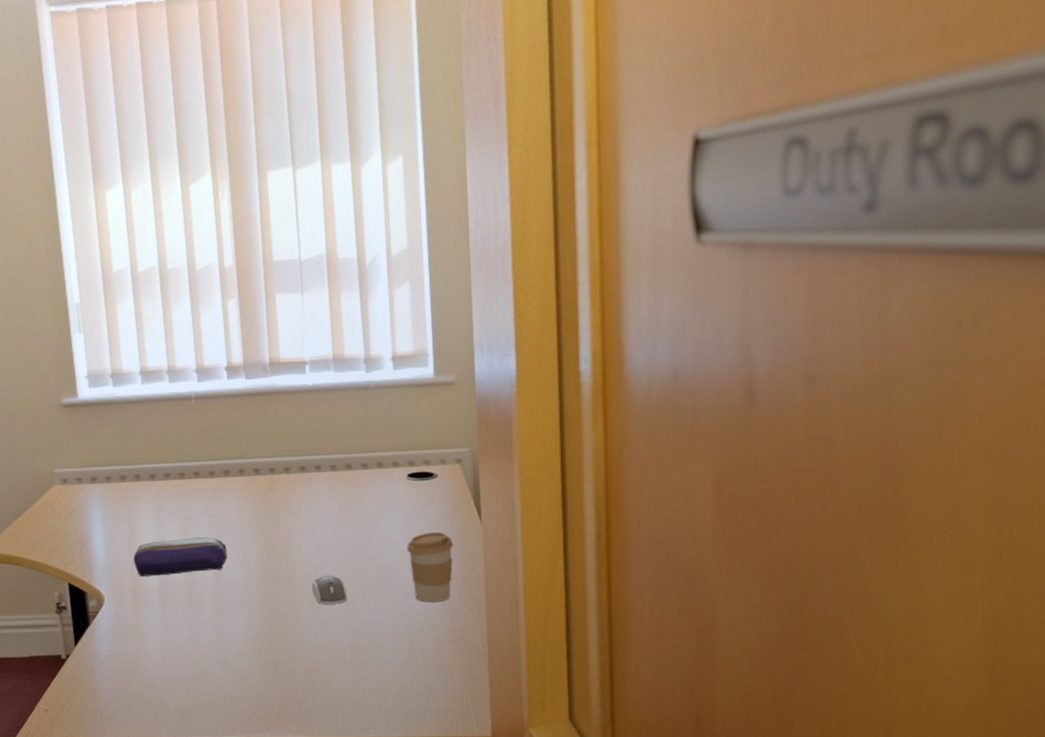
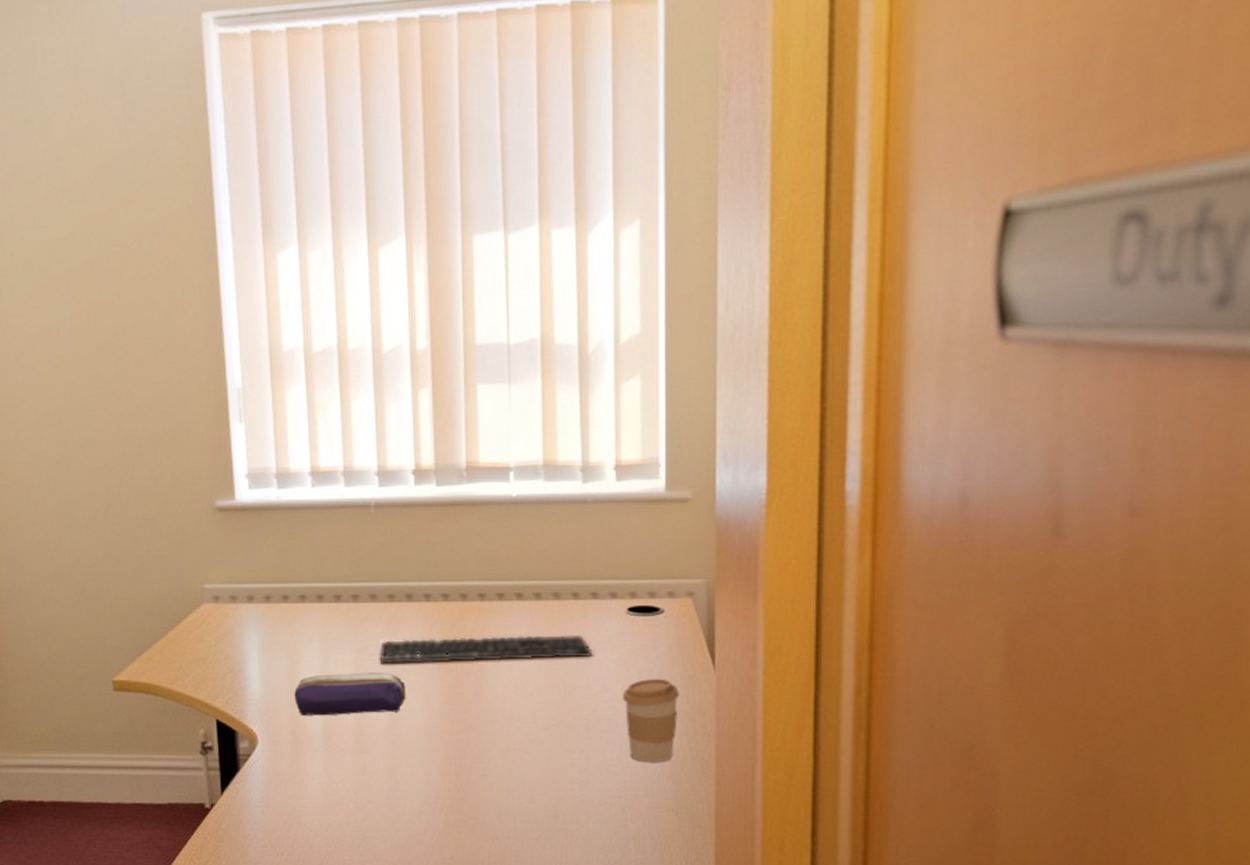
computer keyboard: none [204,498,381,530] -> present [380,634,593,665]
computer mouse: present [311,575,348,604] -> none [505,724,548,759]

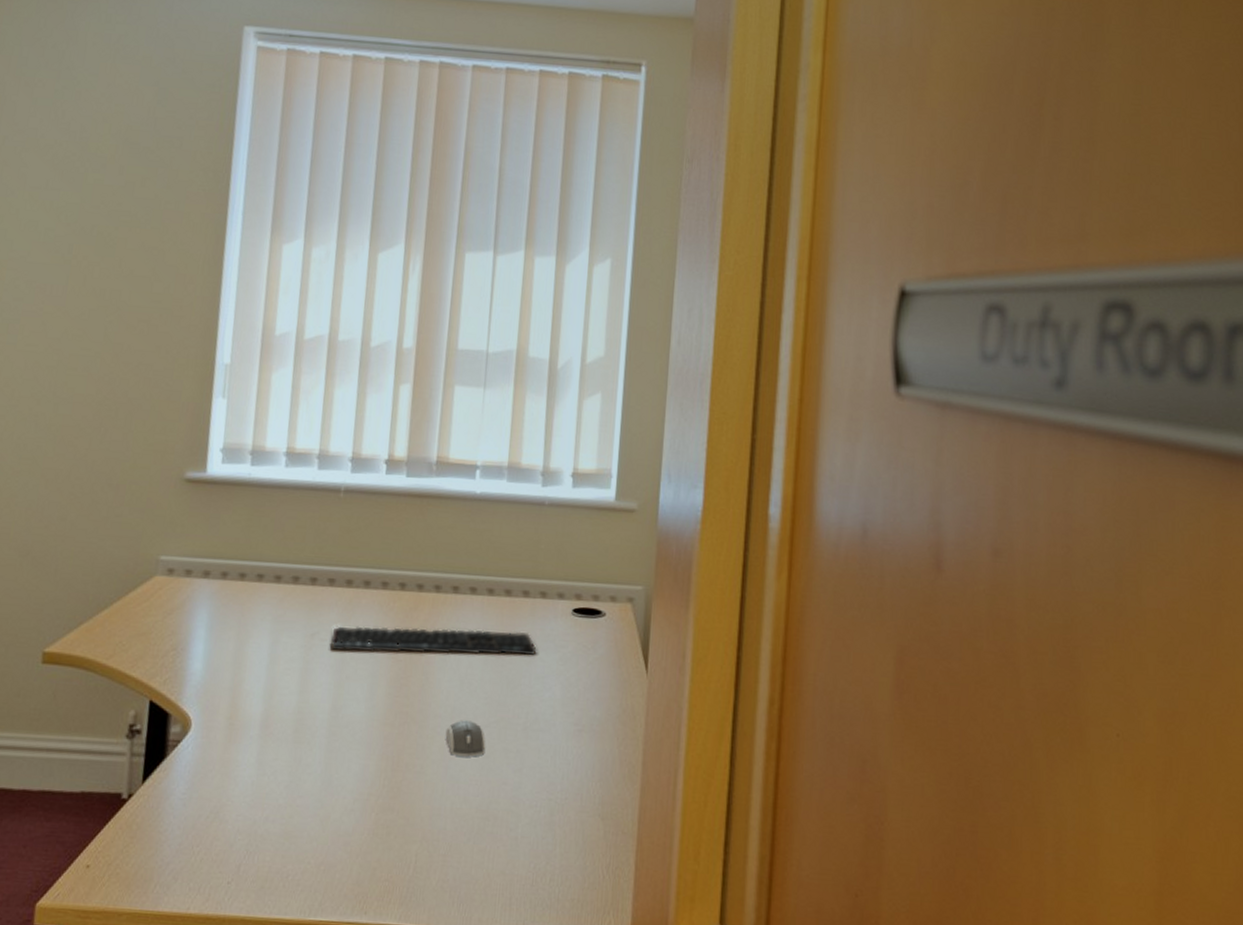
pencil case: present [294,672,406,716] -> none [236,658,353,702]
computer mouse: none [505,724,548,759] -> present [445,720,486,757]
coffee cup: present [622,678,679,763] -> none [560,679,613,766]

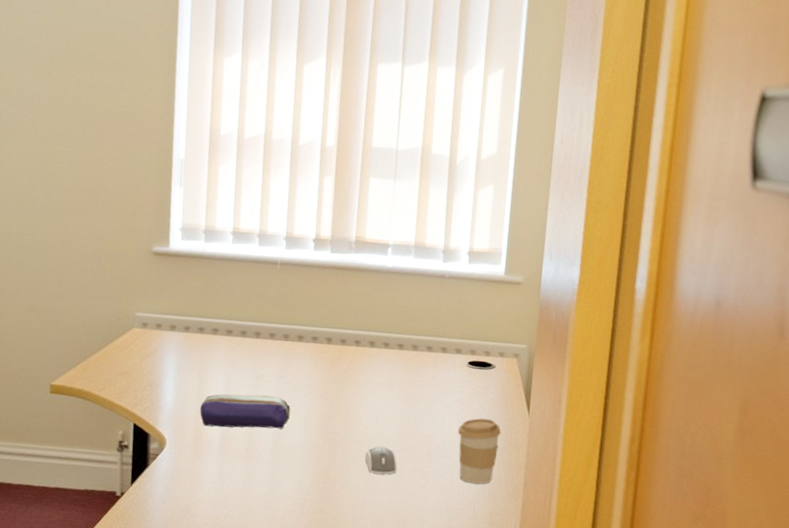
pencil case: none [236,658,353,702] -> present [200,394,291,429]
computer keyboard: present [330,626,537,656] -> none [272,370,438,398]
coffee cup: none [560,679,613,766] -> present [458,418,501,485]

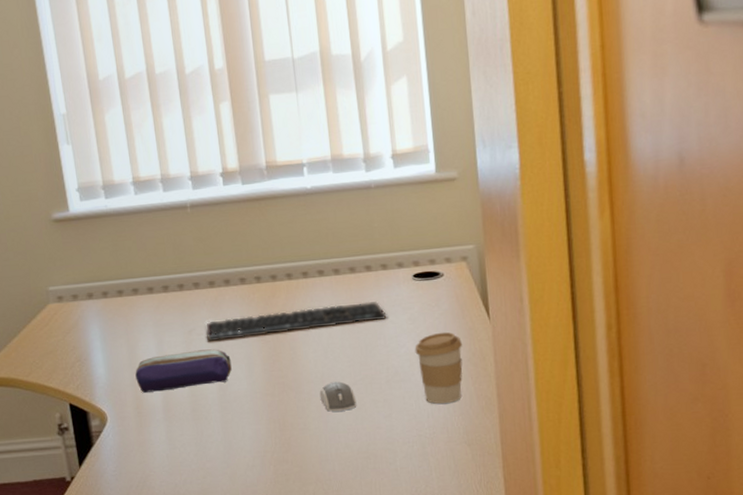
computer keyboard: none [272,370,438,398] -> present [206,301,387,341]

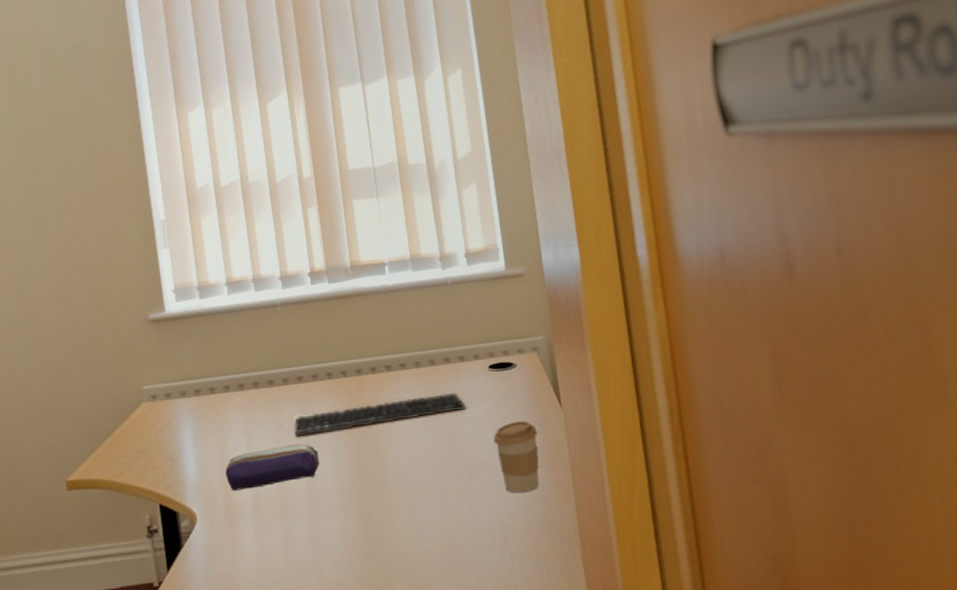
computer mouse: present [319,381,357,412] -> none [404,473,441,504]

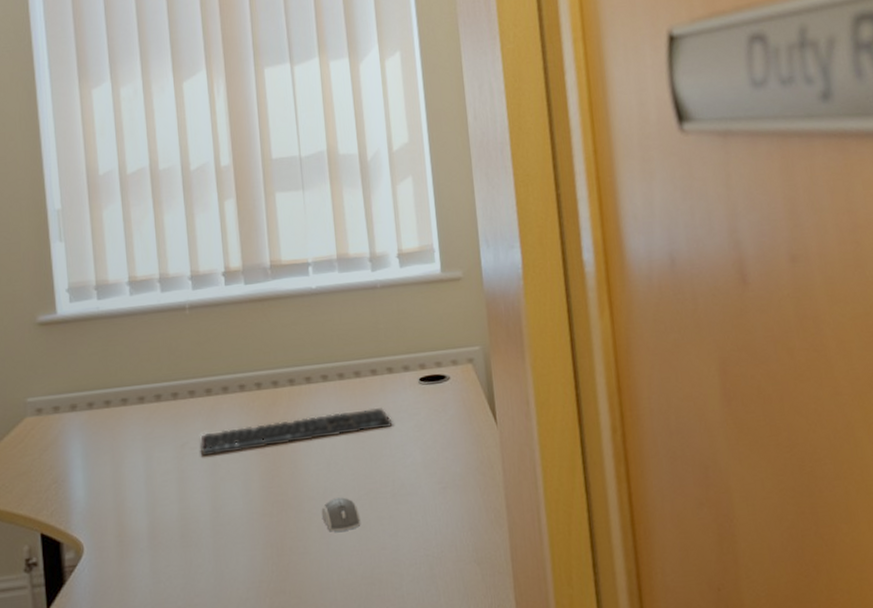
pencil case: present [225,444,320,491] -> none [119,464,227,518]
computer mouse: none [404,473,441,504] -> present [321,497,361,532]
coffee cup: present [493,420,539,493] -> none [421,439,471,519]

